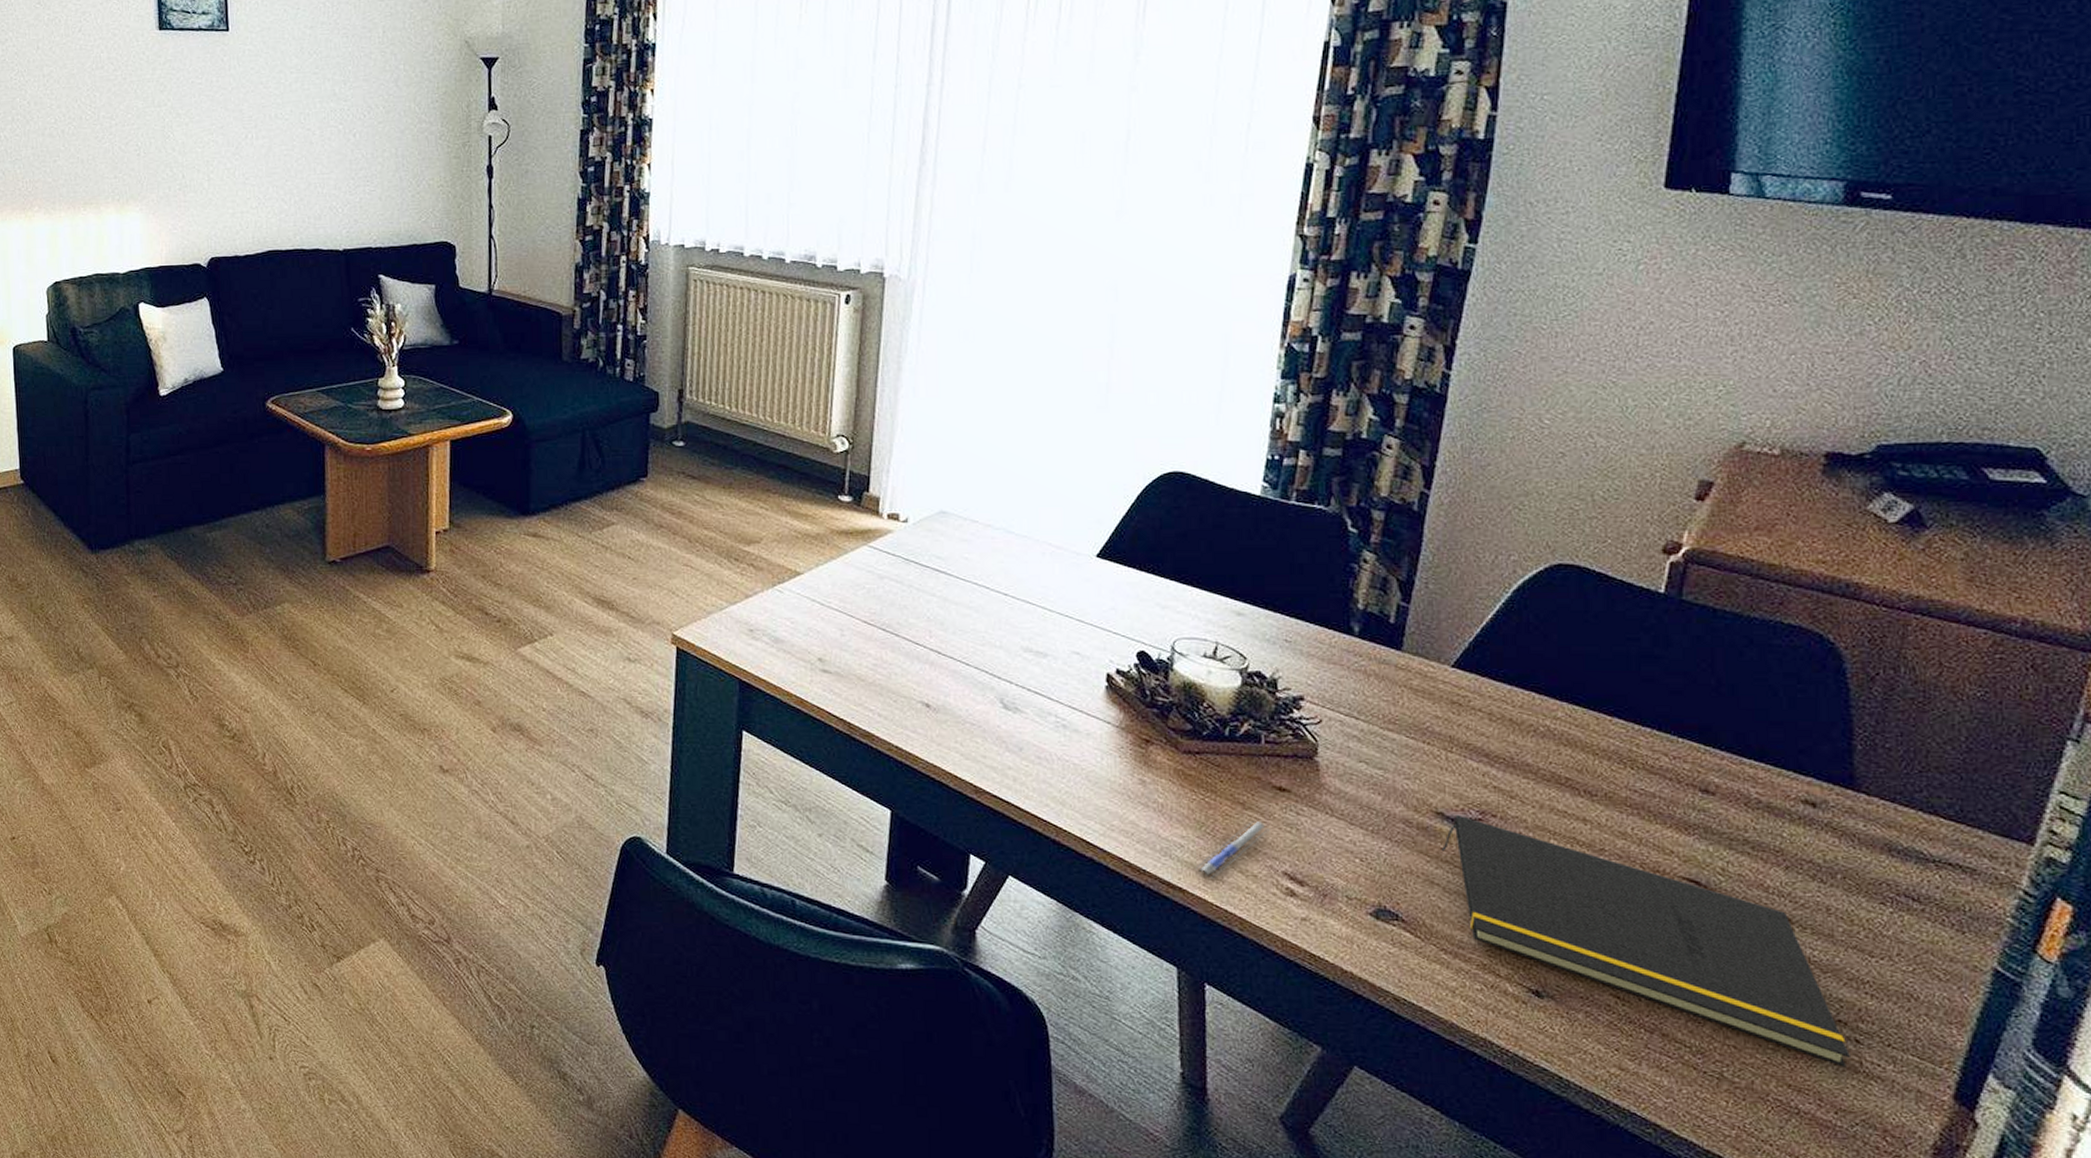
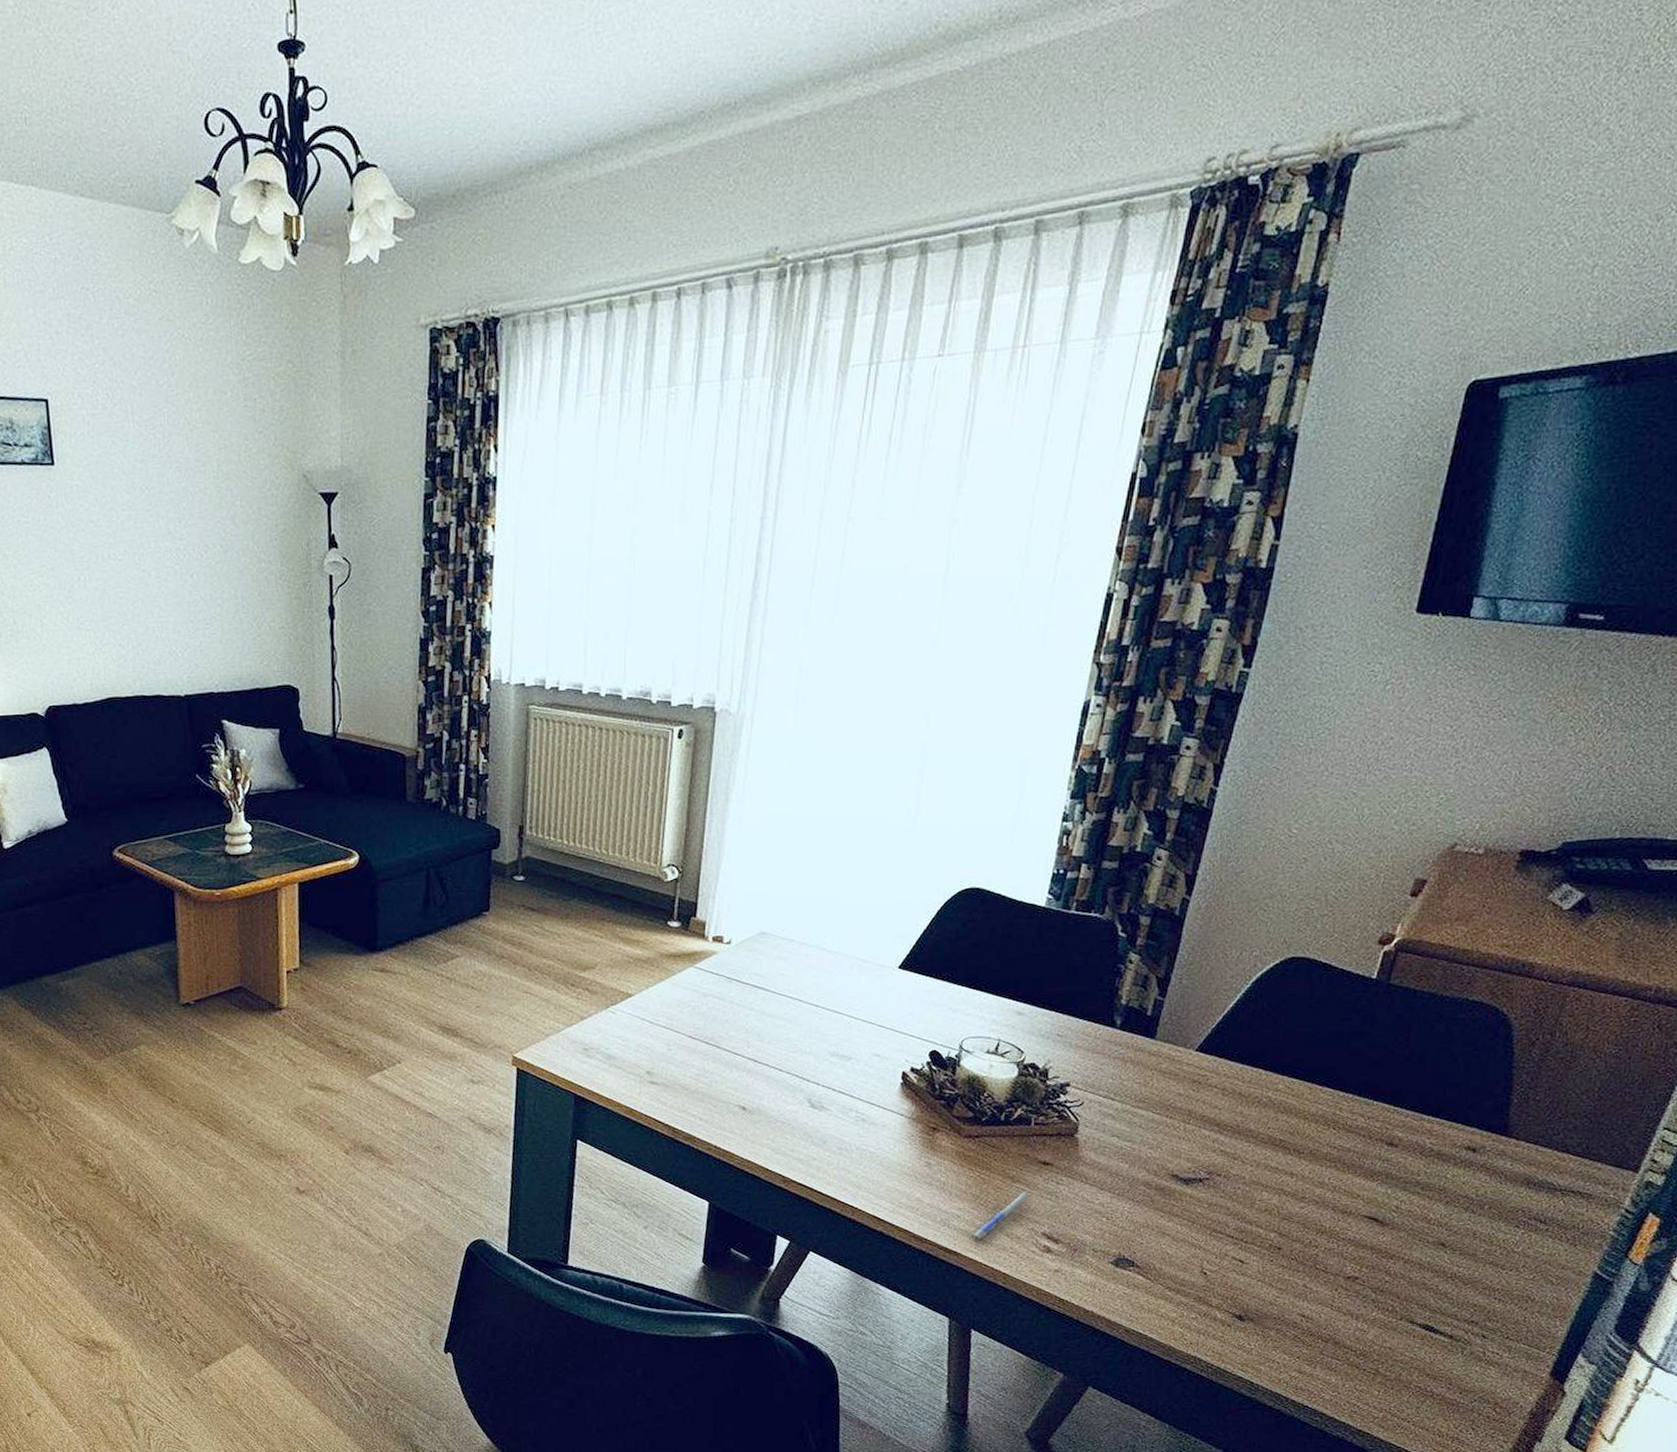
notepad: present [1441,814,1850,1067] -> none [1173,1176,1477,1358]

